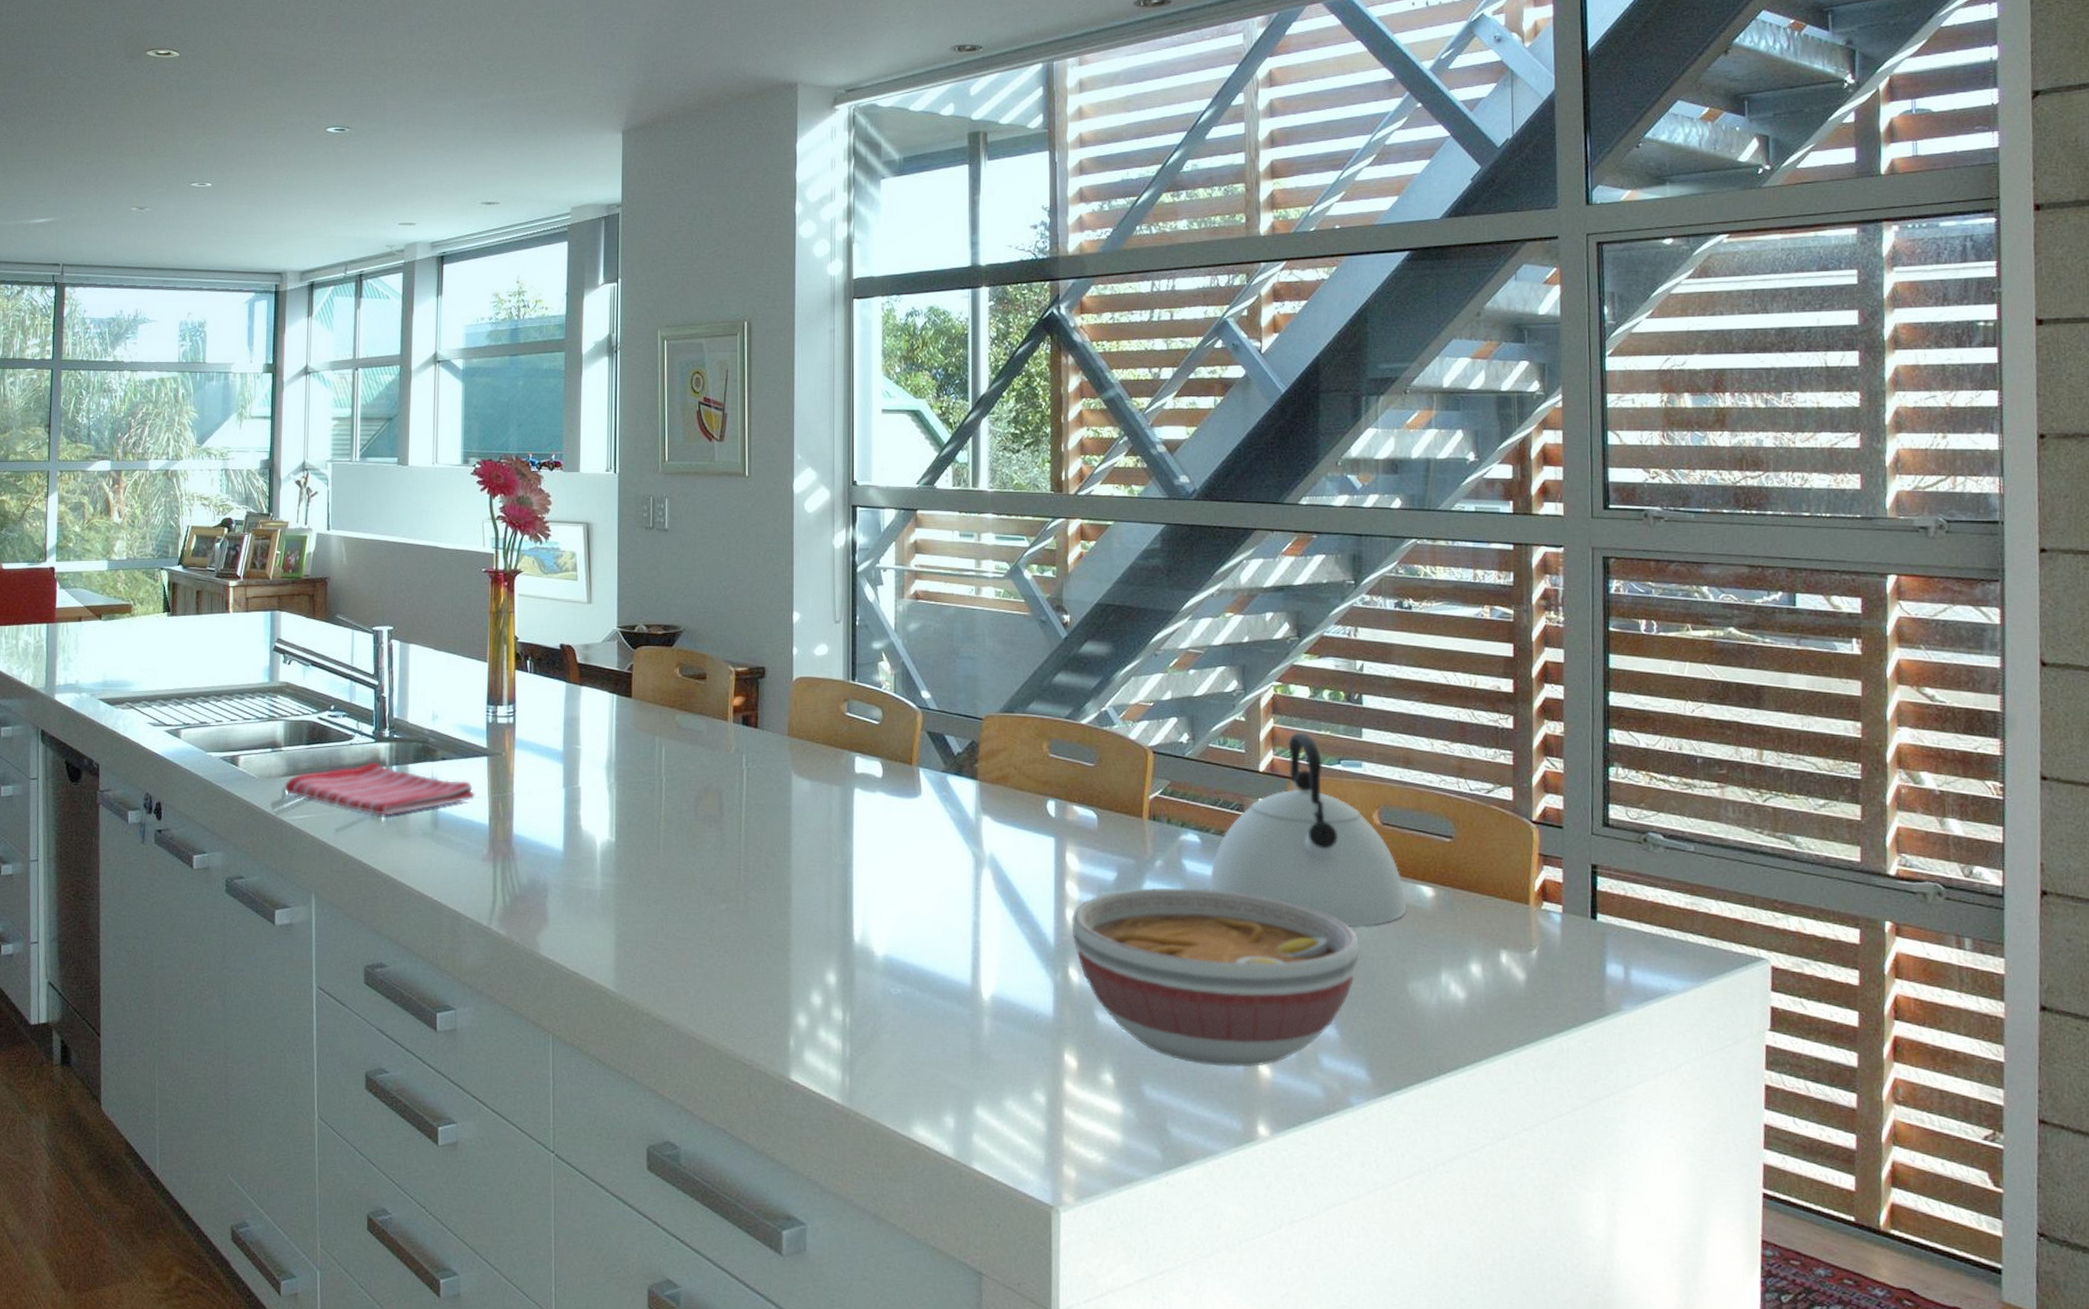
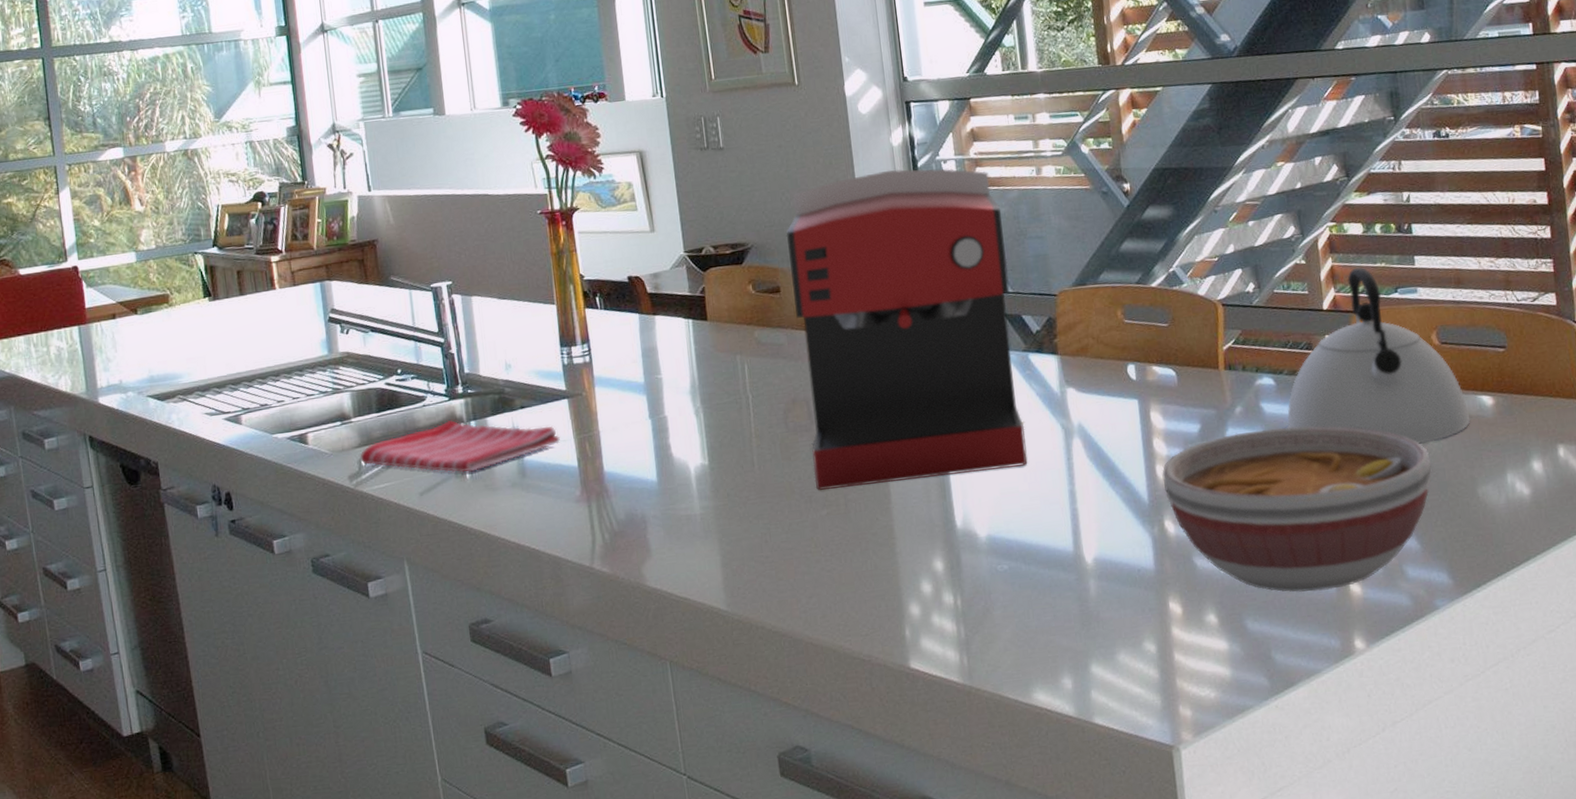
coffee maker: none [717,571,936,889] -> present [786,168,1028,490]

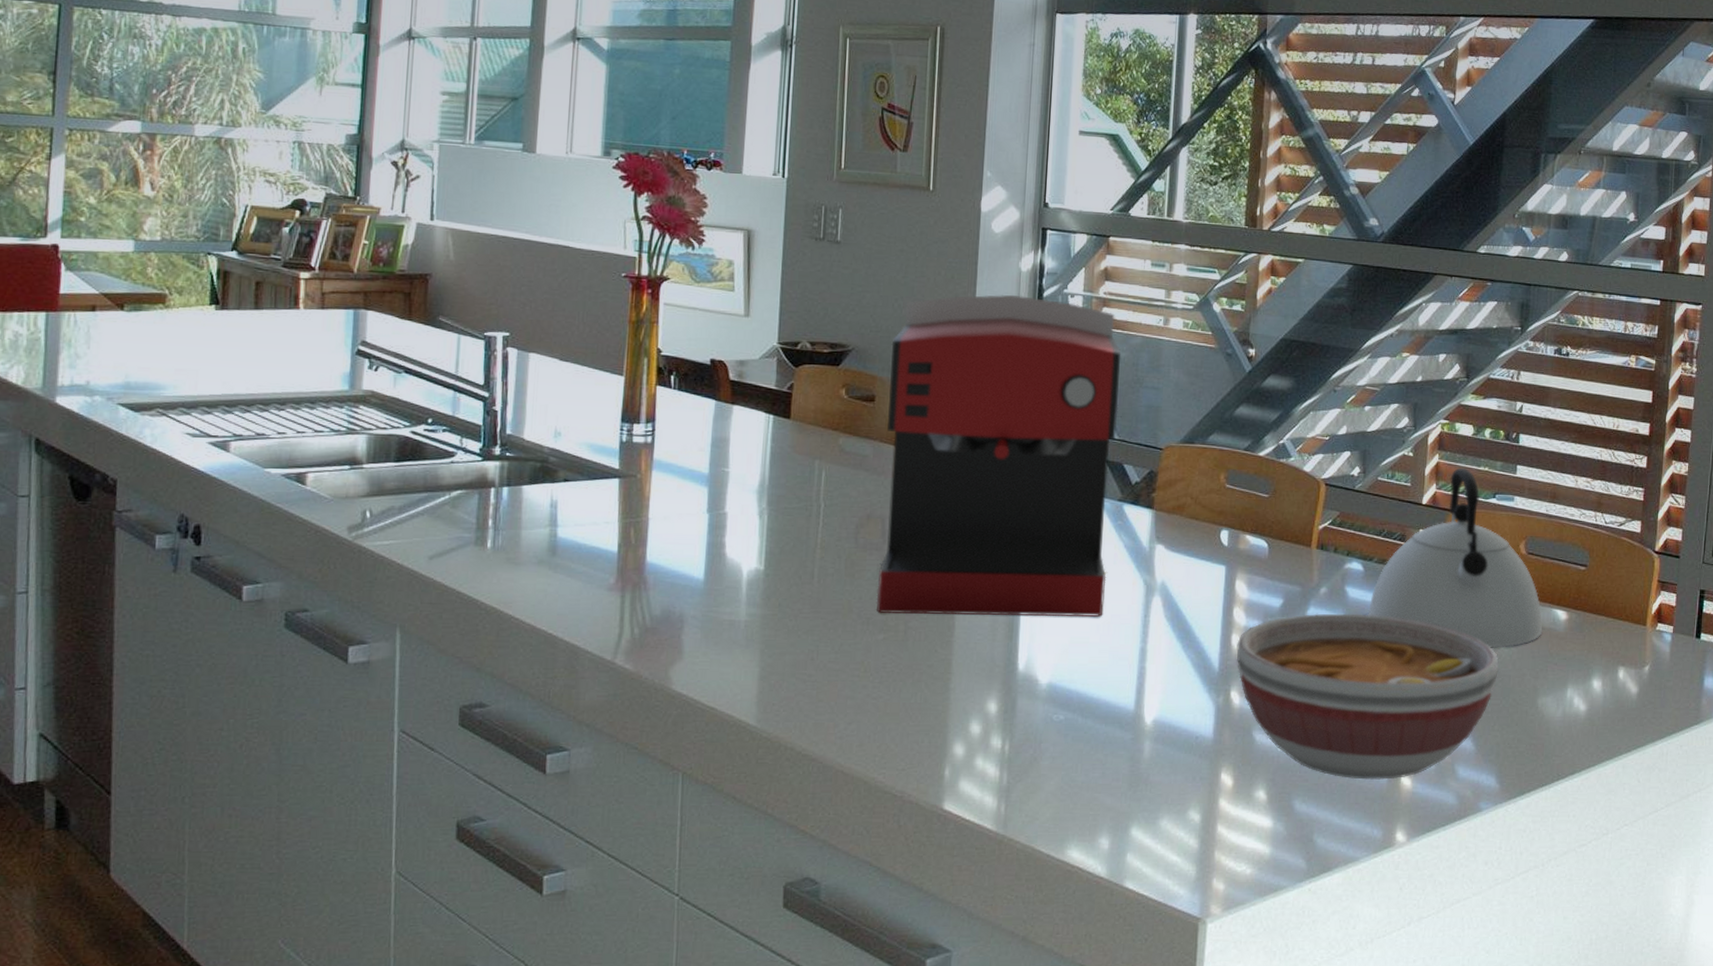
dish towel: present [359,419,560,473] -> none [365,481,603,542]

